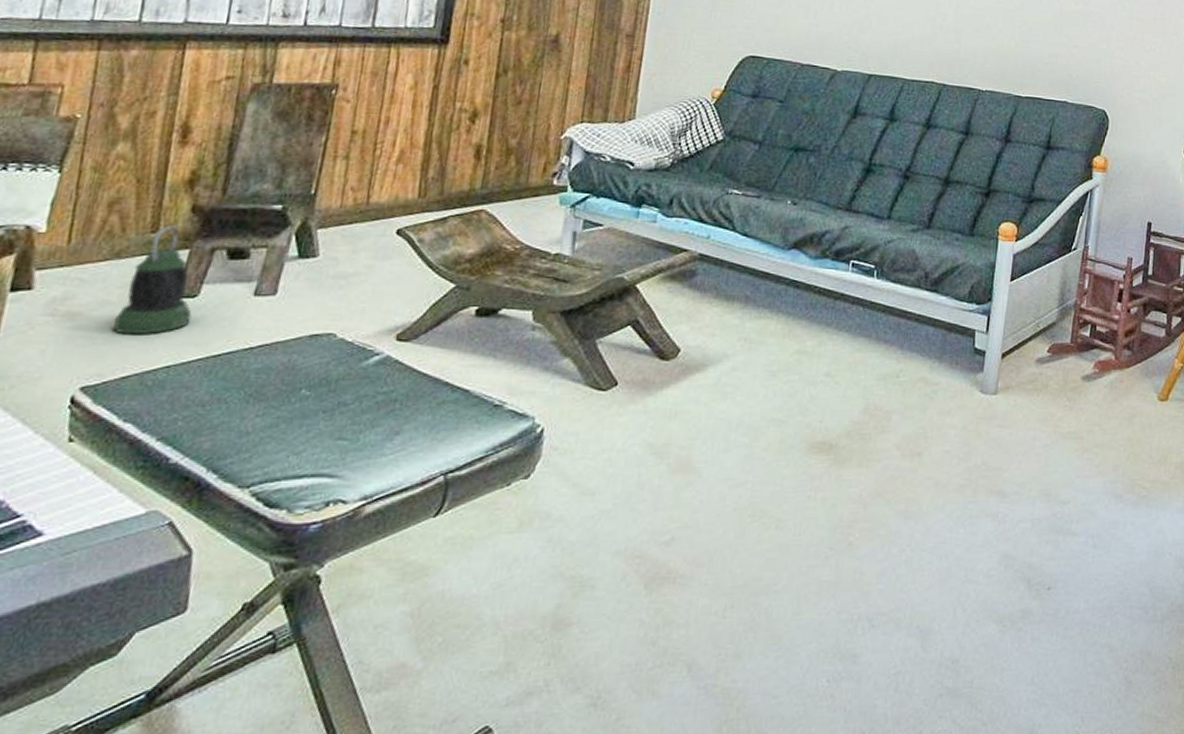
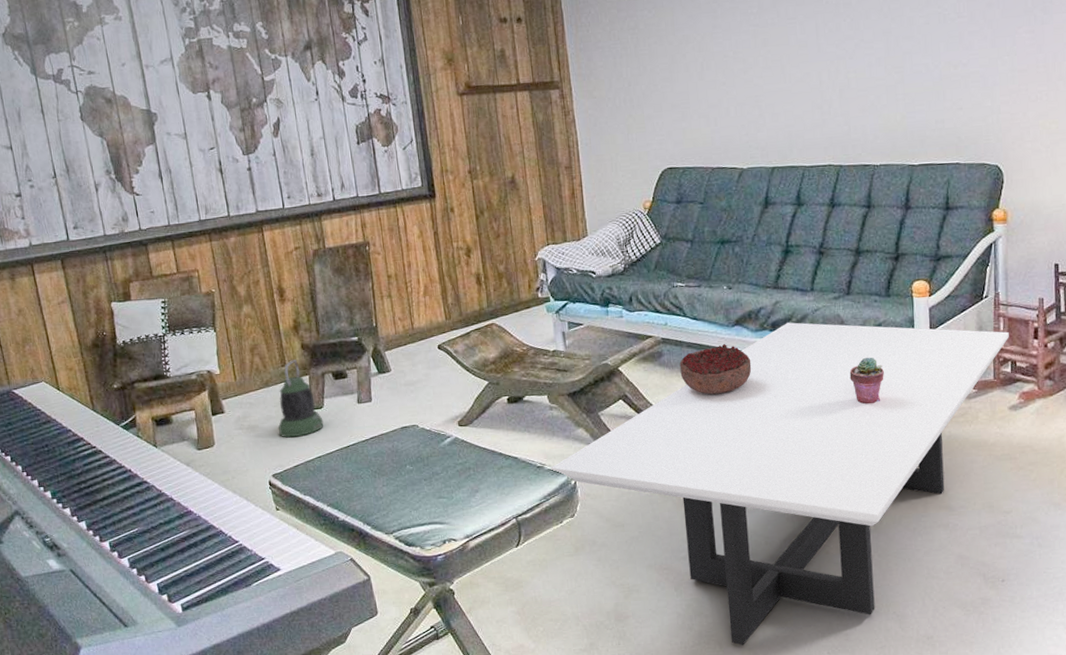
coffee table: none [512,252,1093,669] -> present [551,322,1009,645]
decorative bowl: none [713,268,803,331] -> present [679,343,752,395]
potted succulent: none [914,303,954,360] -> present [849,357,884,405]

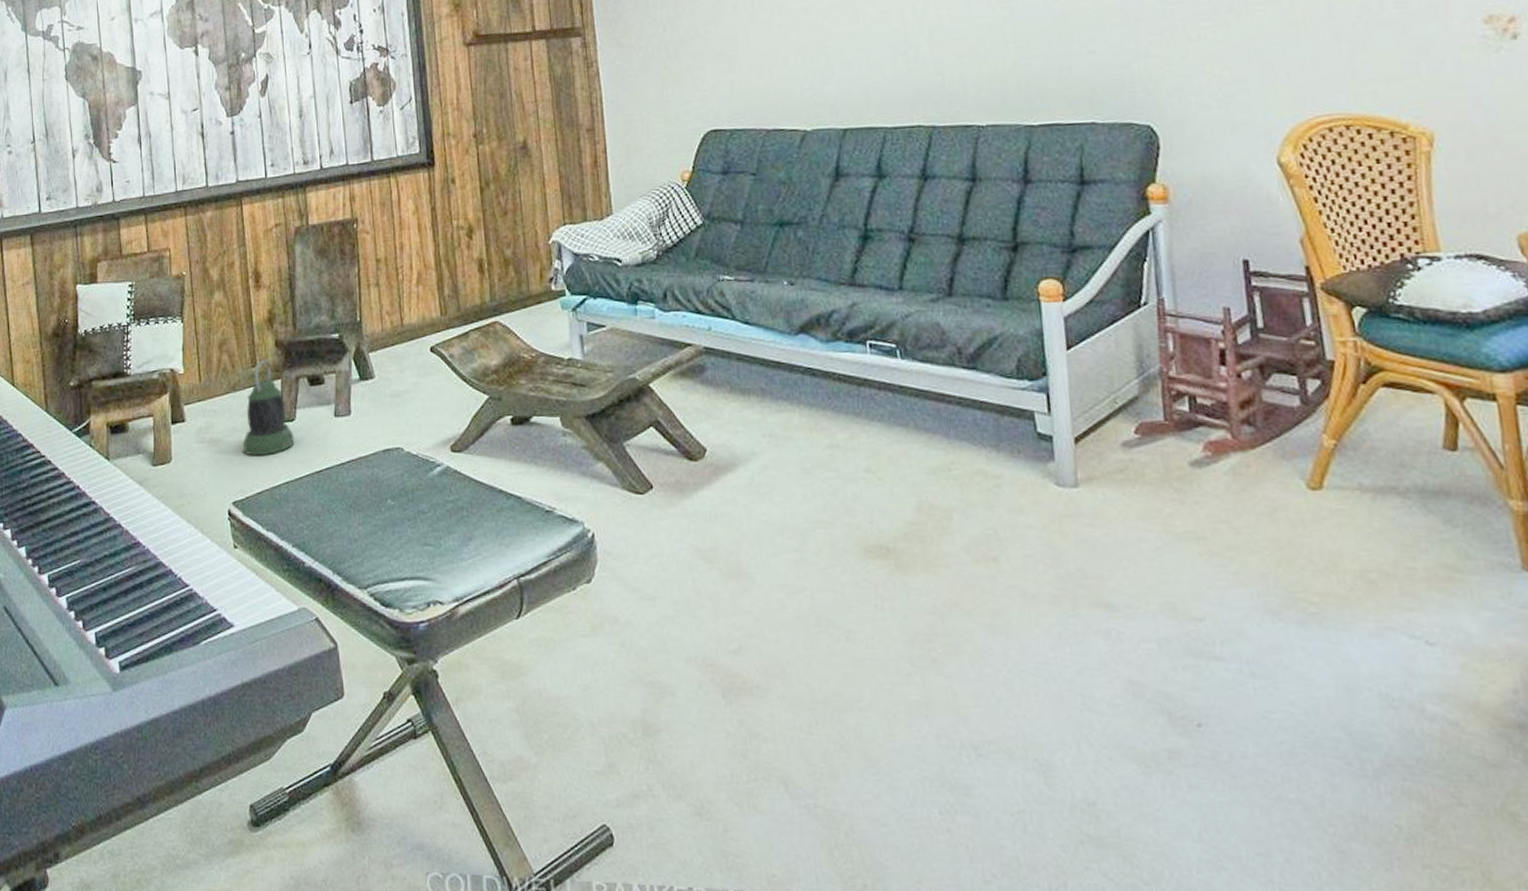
coffee table: present [551,322,1009,645] -> none [562,331,1183,788]
decorative bowl: present [679,343,752,395] -> none [727,356,822,425]
potted succulent: present [849,357,884,405] -> none [955,382,1005,449]

